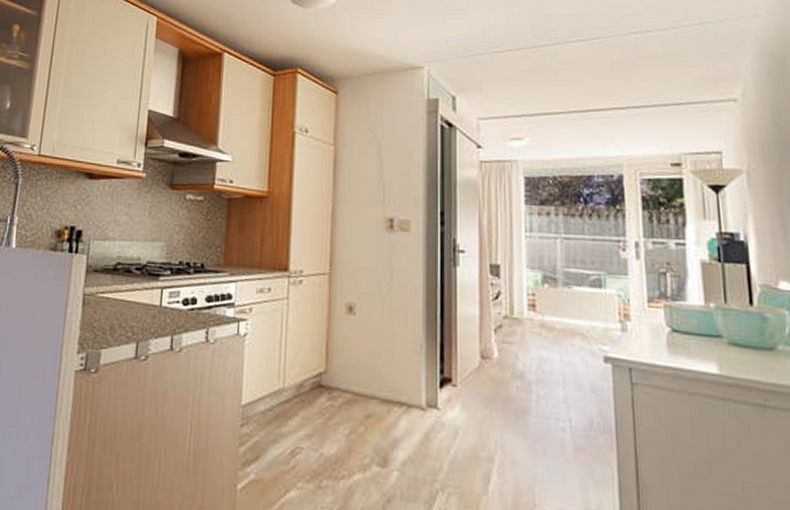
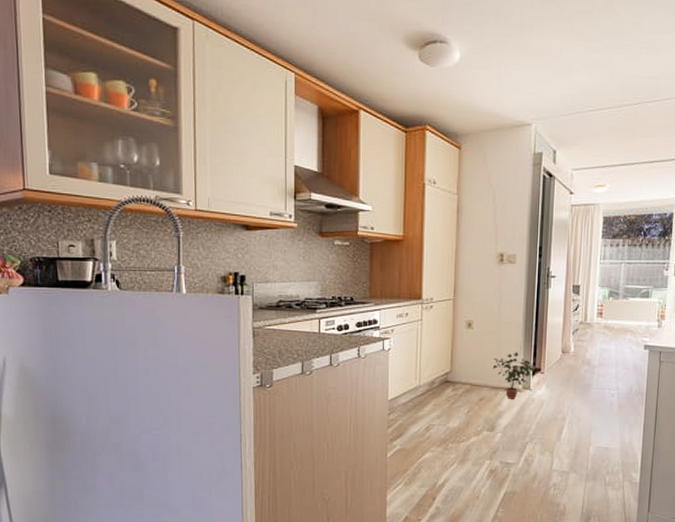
potted plant: none [383,351,443,421] -> present [492,351,535,399]

